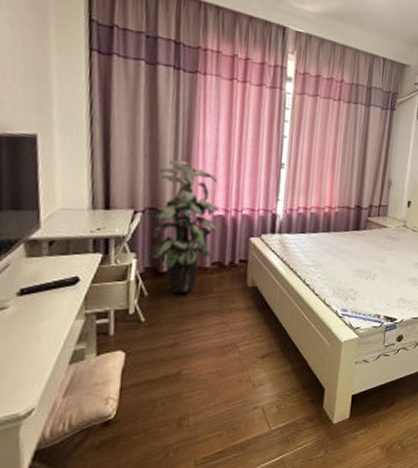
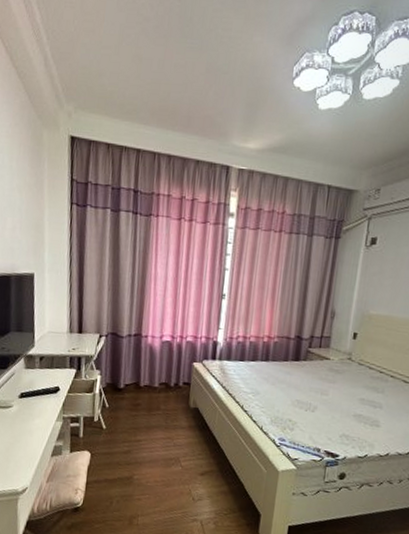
indoor plant: present [146,159,220,293] -> none [108,291,167,408]

